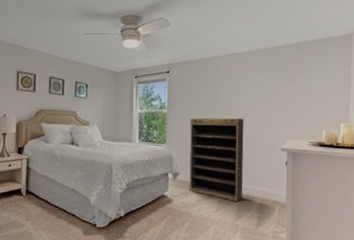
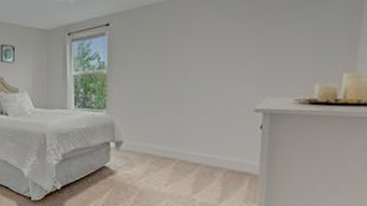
bookshelf: present [189,117,244,203] -> none [135,75,206,174]

